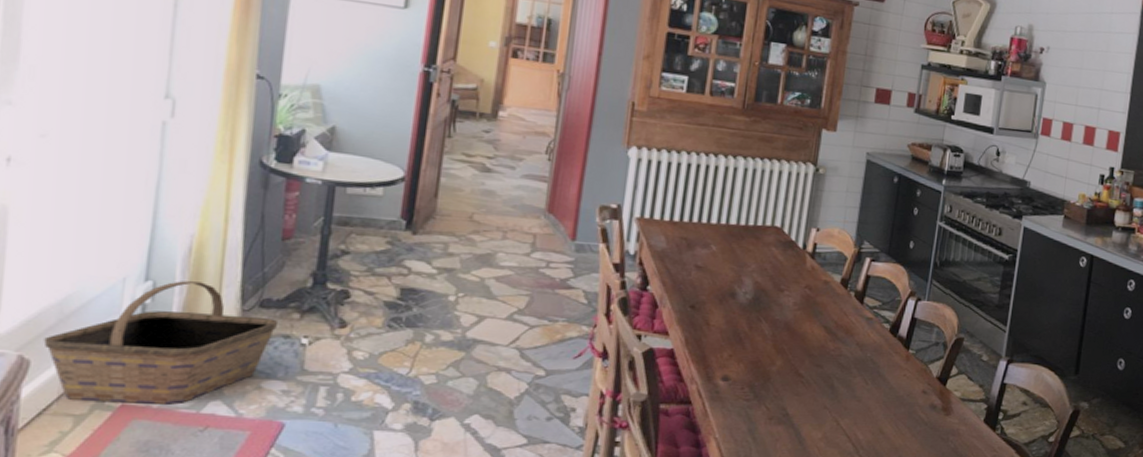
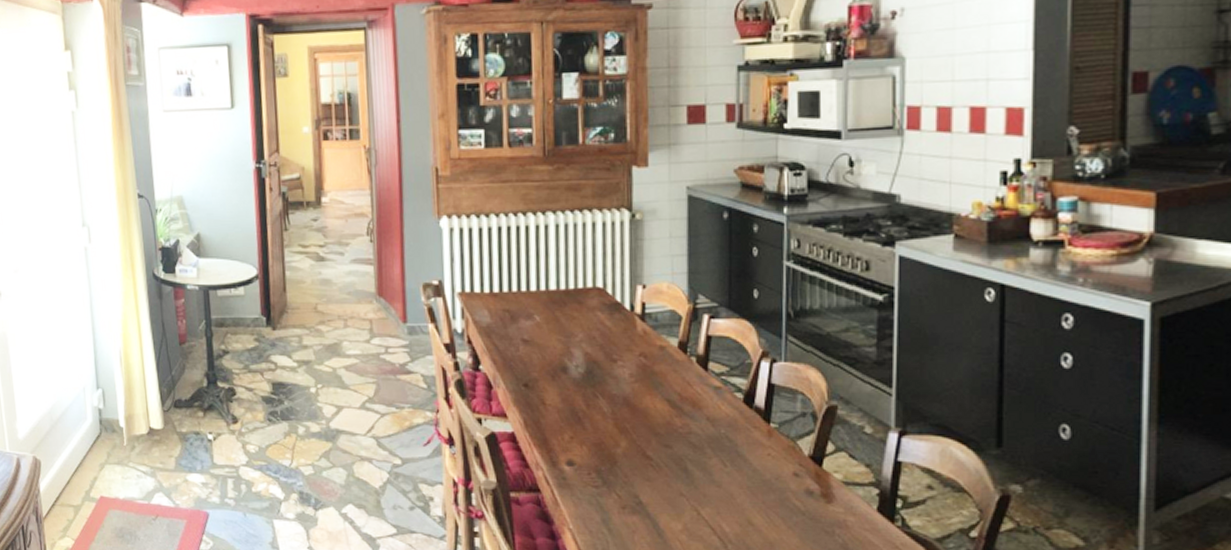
basket: present [43,281,279,405] -> none [45,387,190,496]

